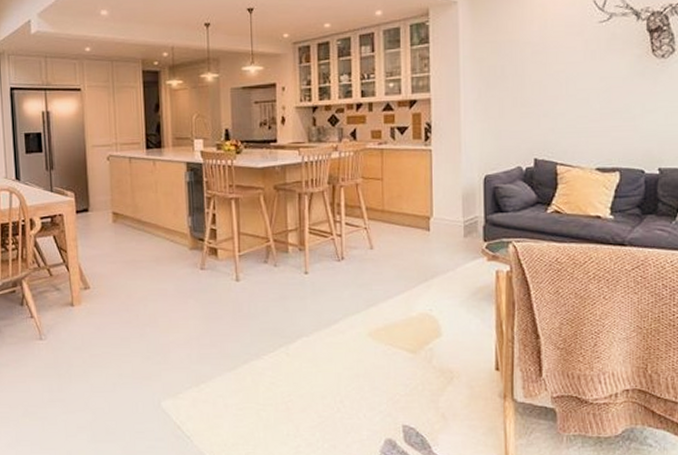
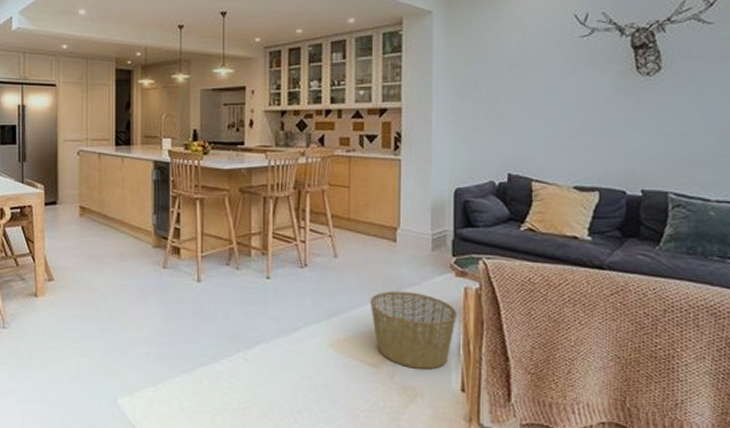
basket: none [406,278,489,352] -> present [369,291,457,370]

